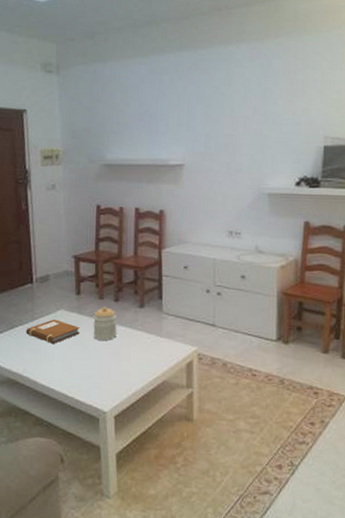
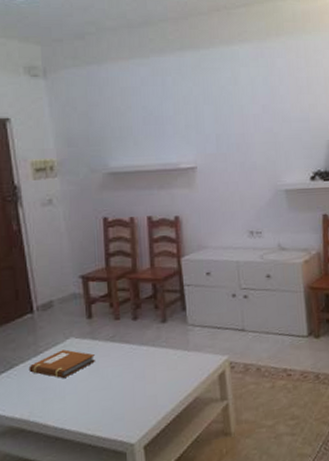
jar: present [93,306,117,340] -> none [110,327,139,366]

